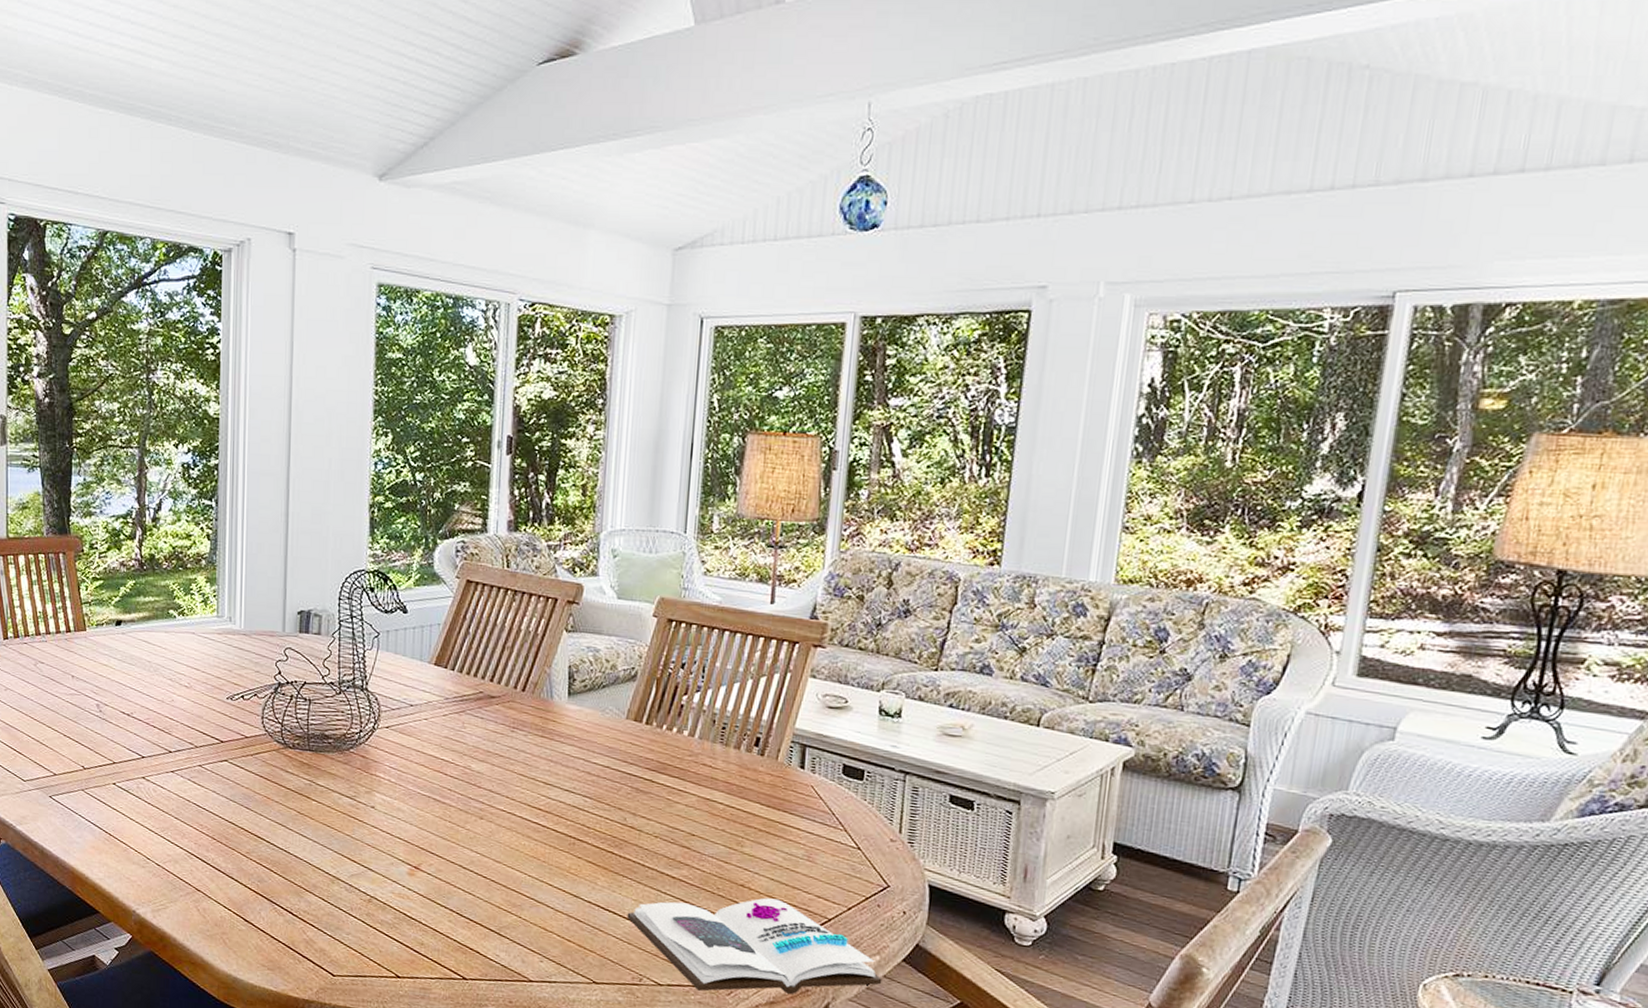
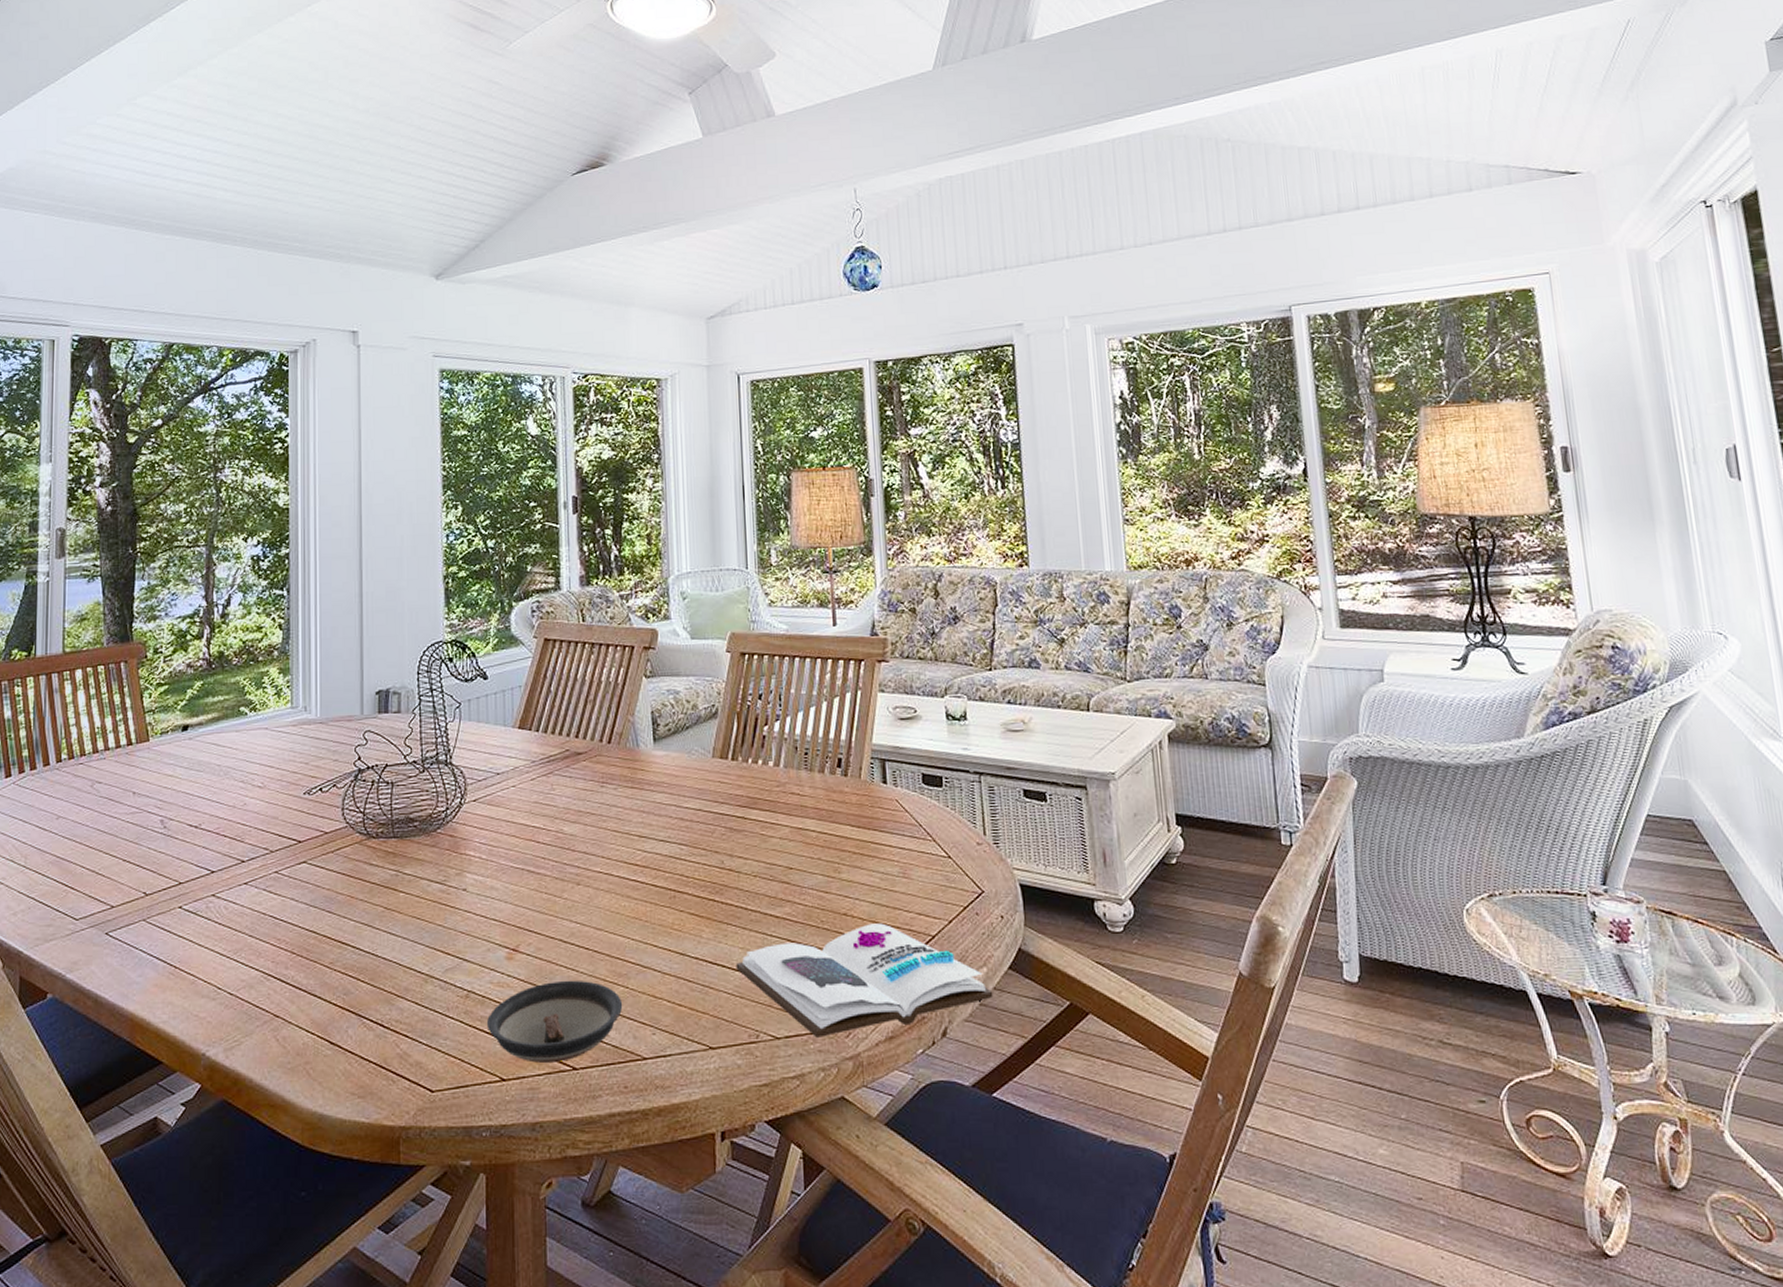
saucer: none [386,900,515,971] -> present [486,980,623,1064]

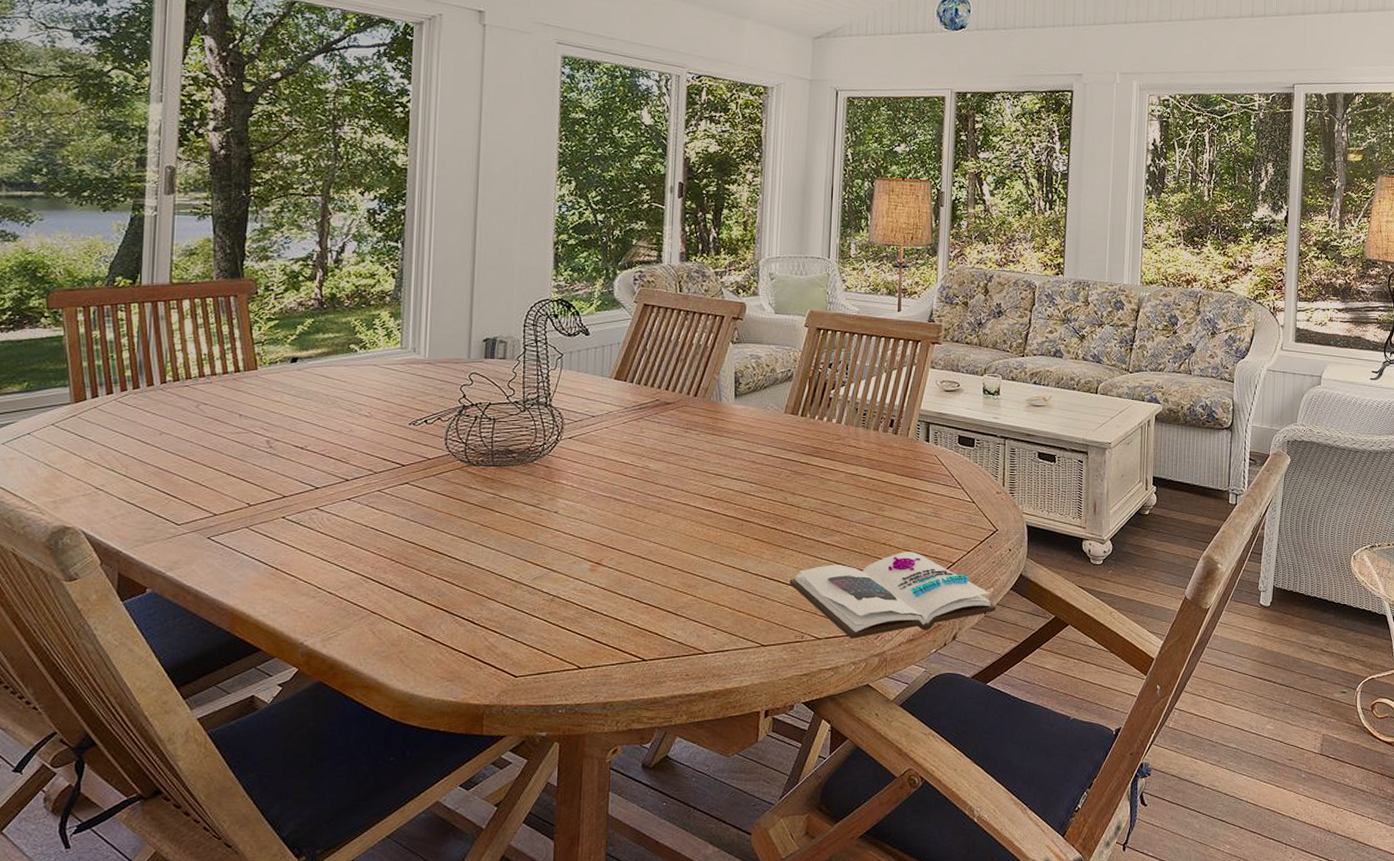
saucer: present [486,980,623,1064] -> none [568,589,690,656]

